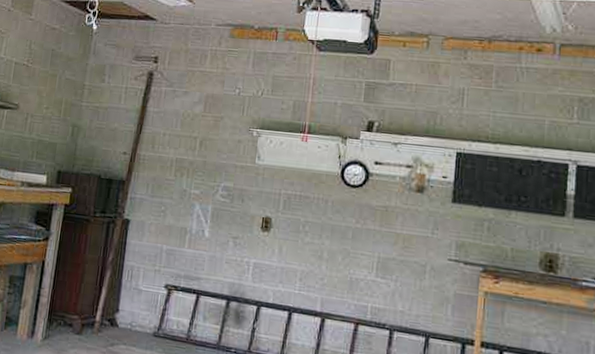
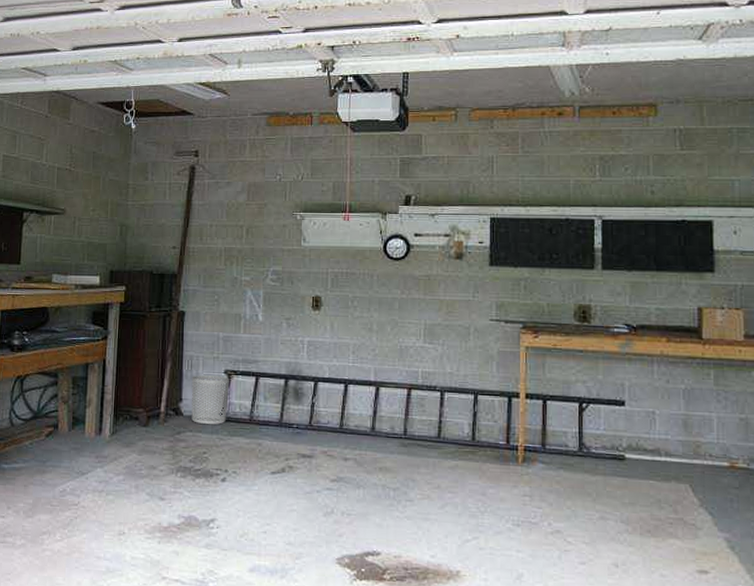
waste bin: none [126,286,169,341] -> present [191,375,229,425]

